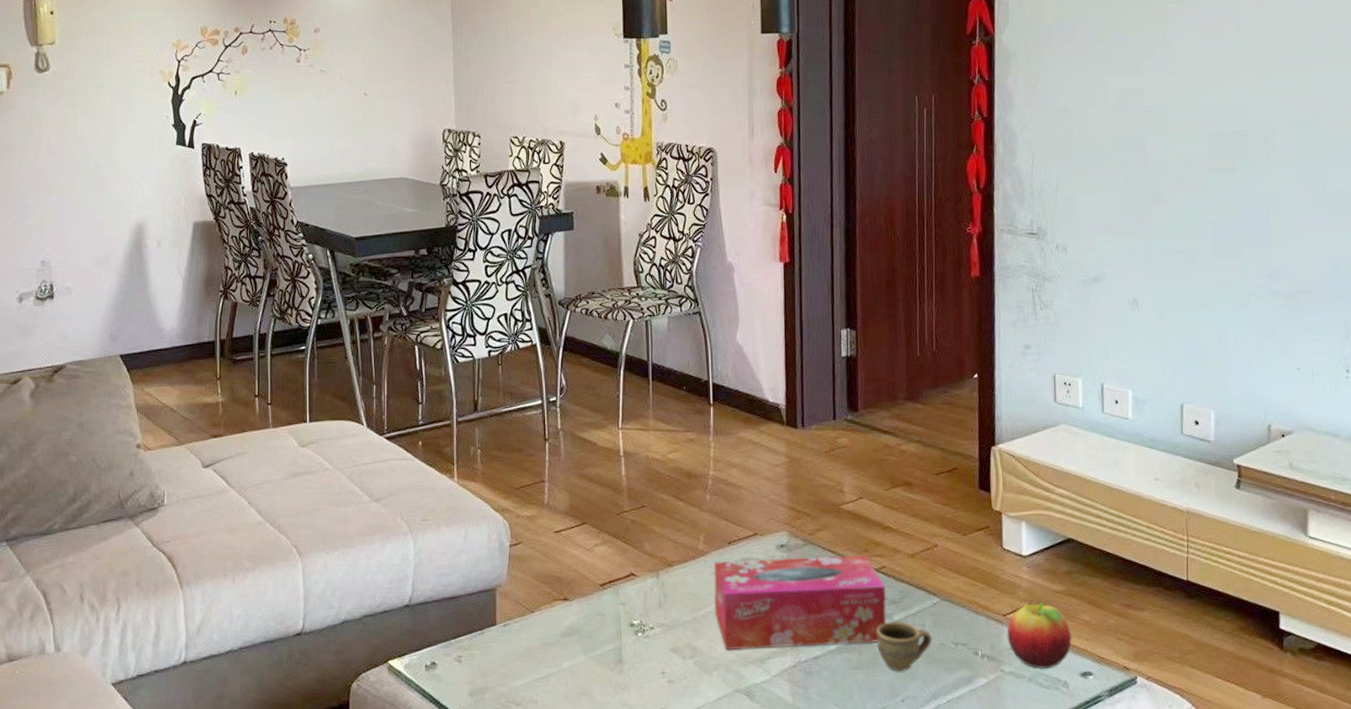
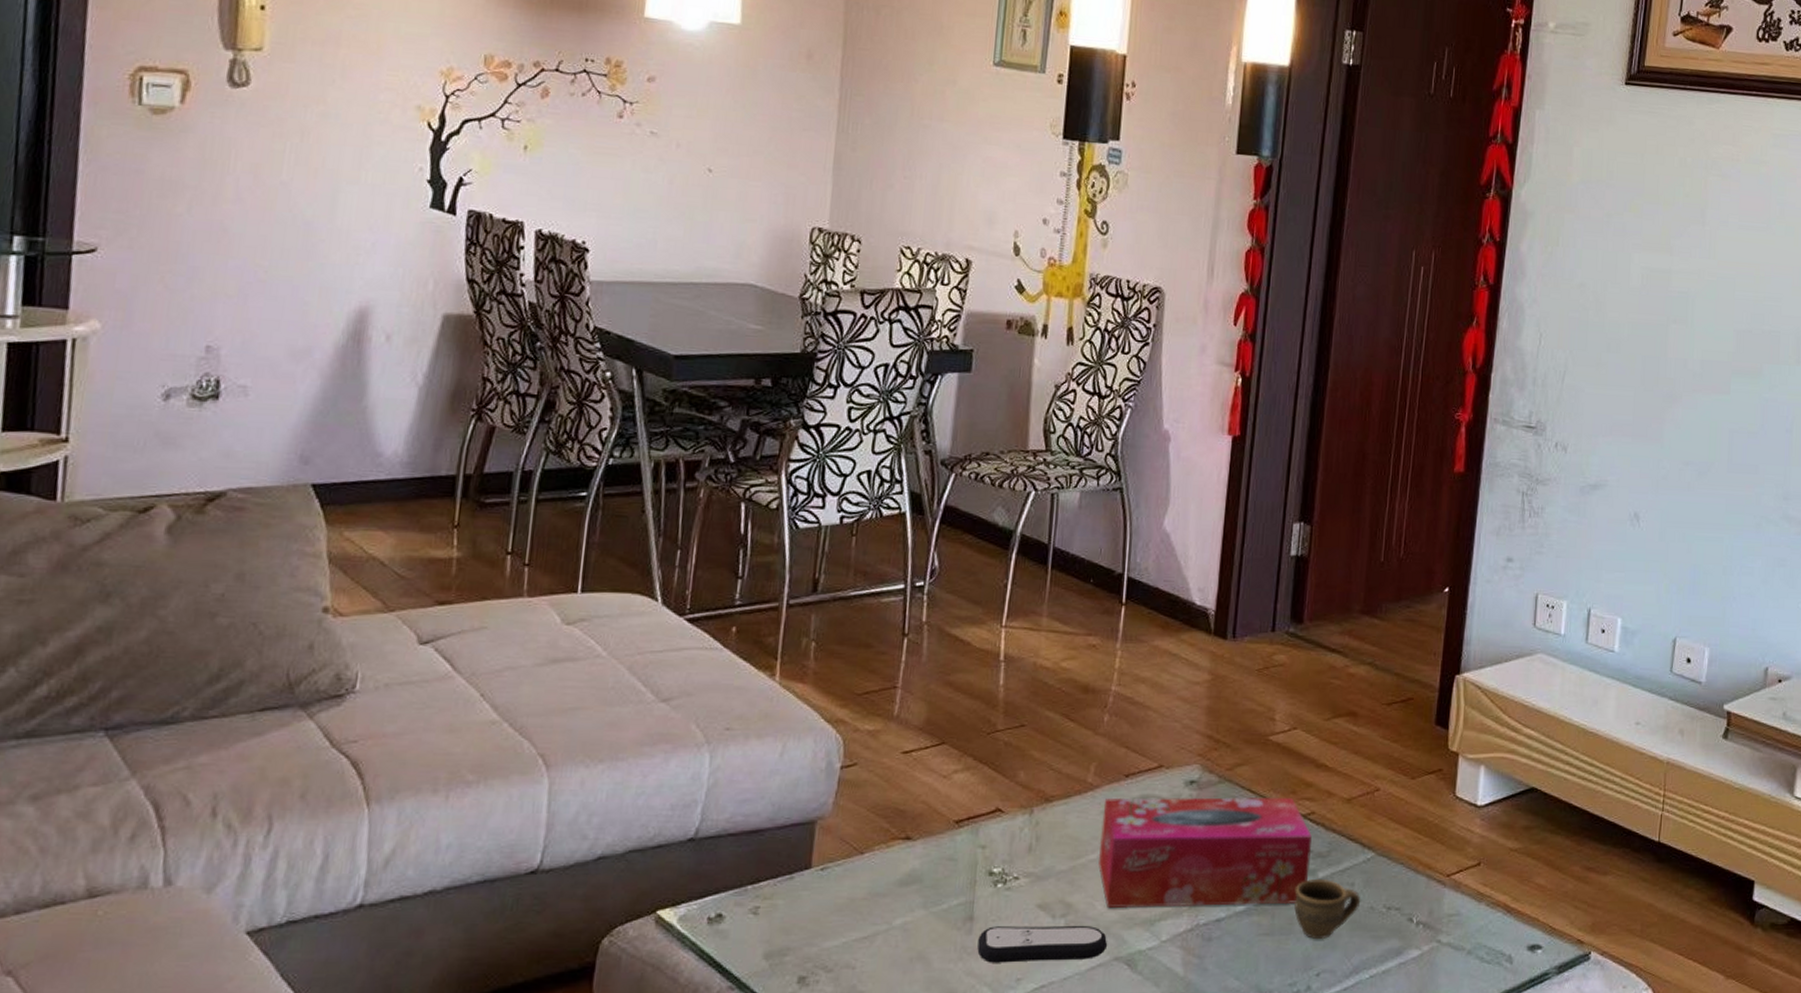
remote control: none [628,665,730,696] -> present [977,926,1108,963]
fruit: present [1007,603,1073,670] -> none [1448,862,1524,941]

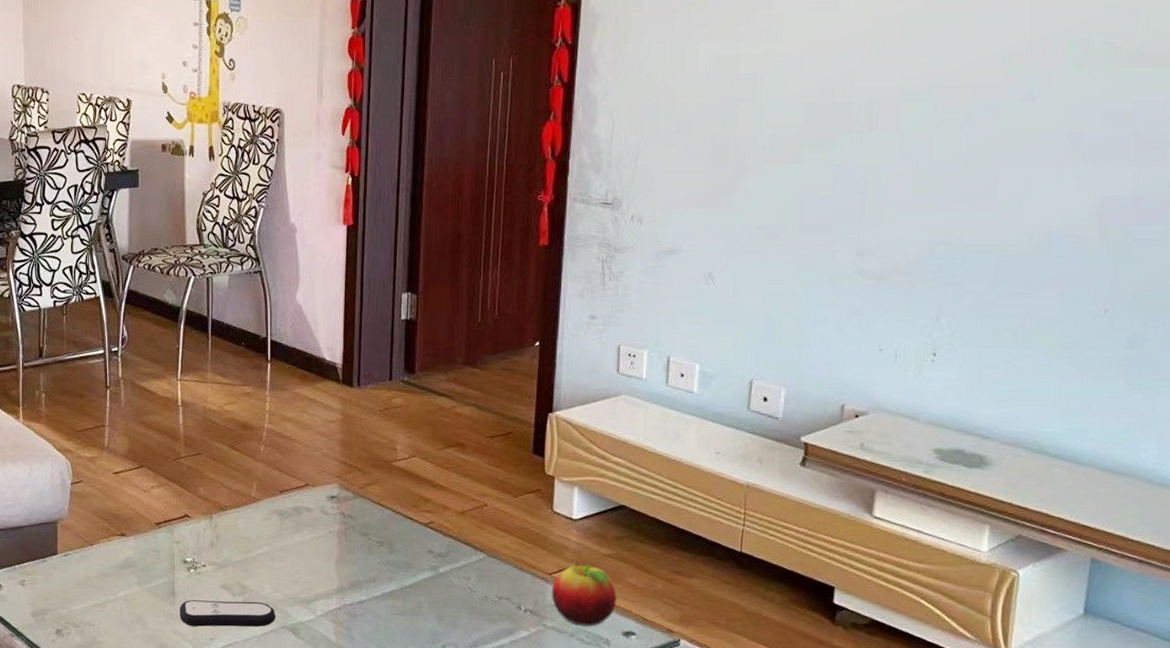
tissue box: present [1098,797,1312,909] -> none [264,508,432,592]
cup: present [1294,880,1361,939] -> none [421,574,476,619]
fruit: none [1448,862,1524,941] -> present [551,564,618,627]

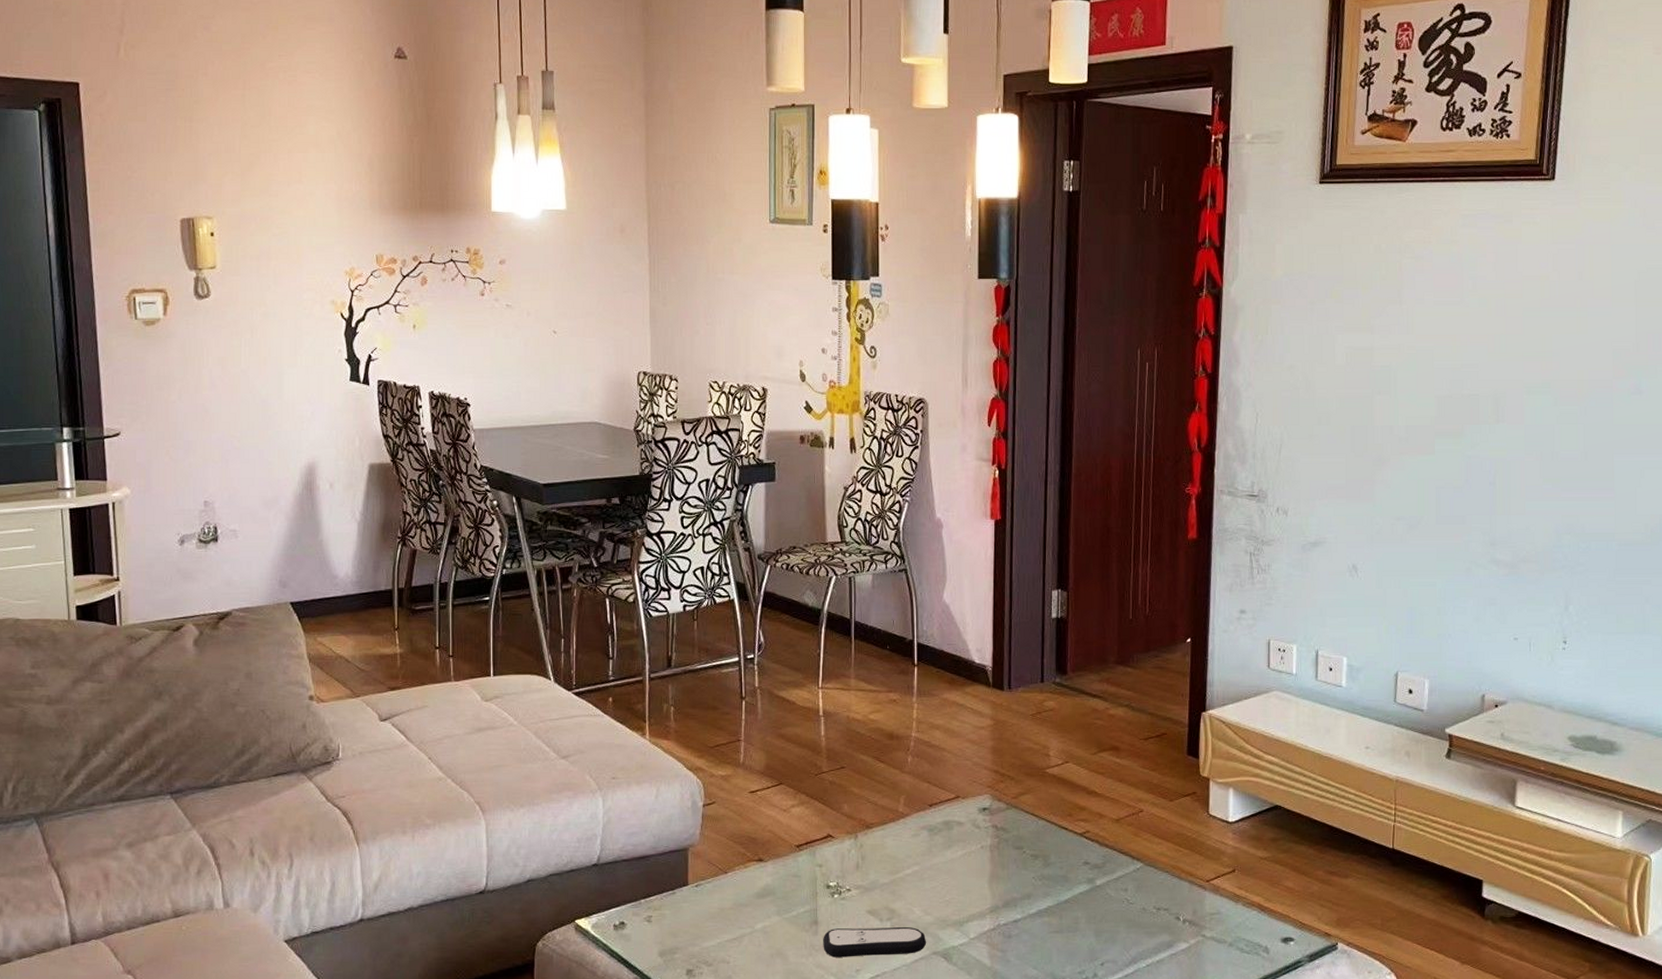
fruit: present [551,564,618,627] -> none [1209,869,1275,935]

